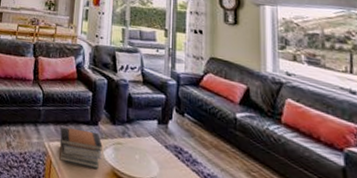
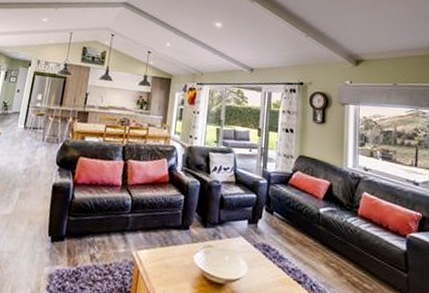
book stack: present [59,126,103,169] -> none [147,233,193,274]

